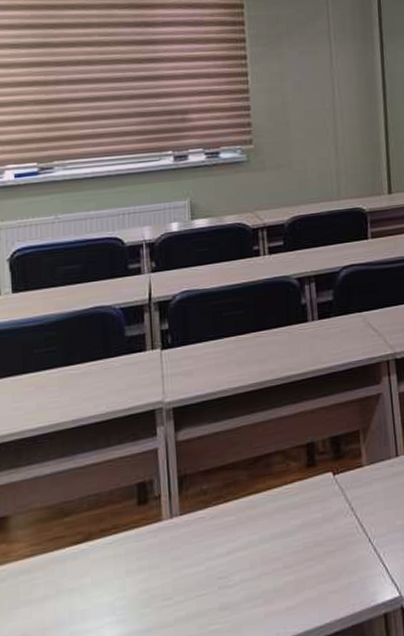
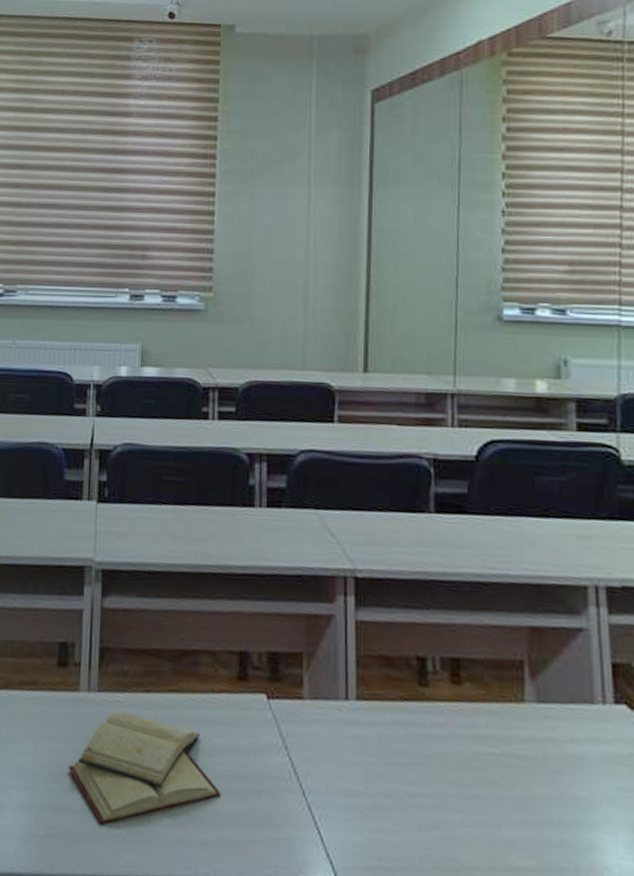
diary: none [158,521,301,627] -> present [68,711,221,824]

